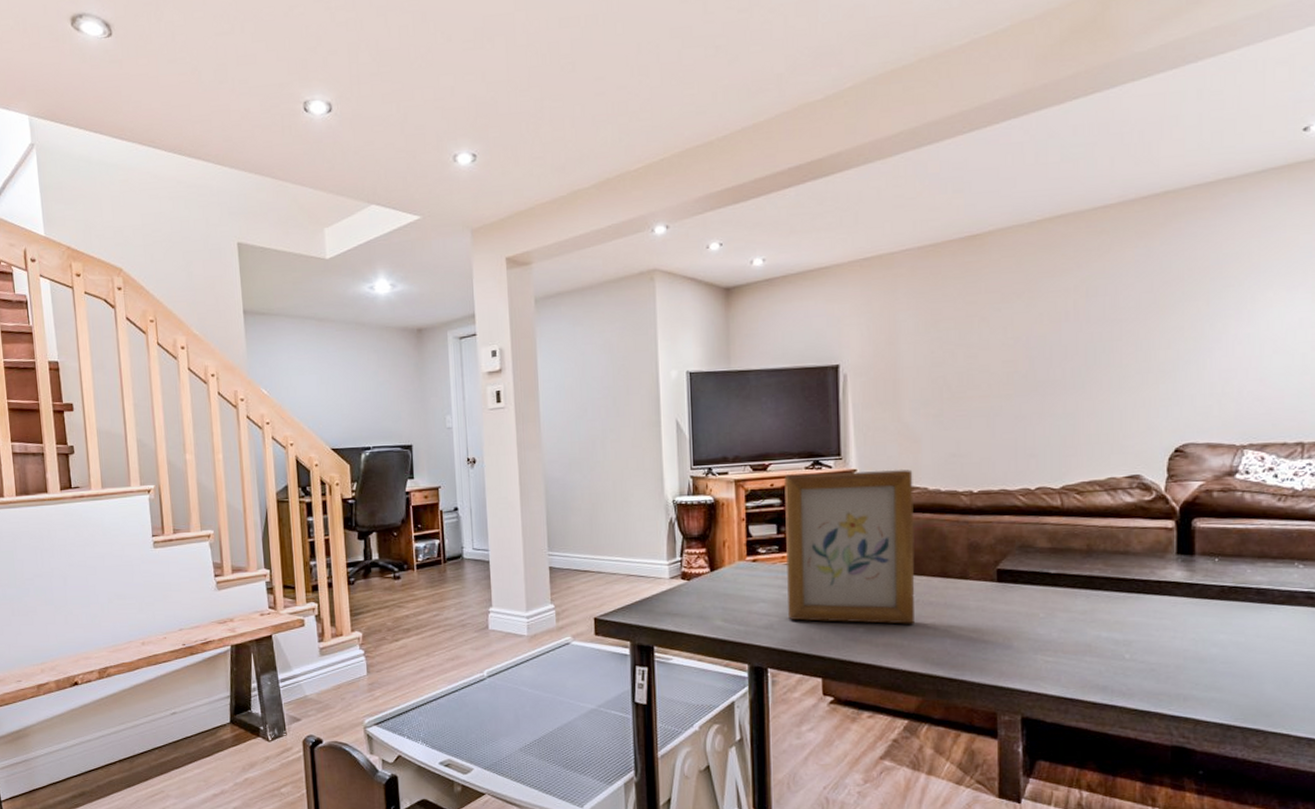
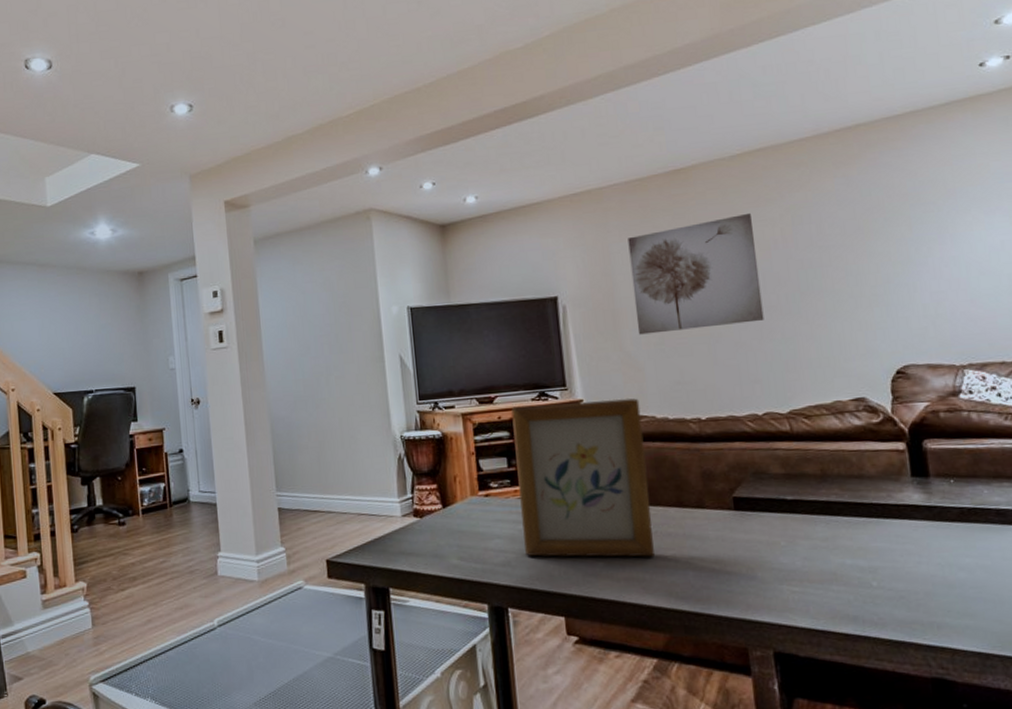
wall art: none [916,282,1047,406] -> present [628,212,764,335]

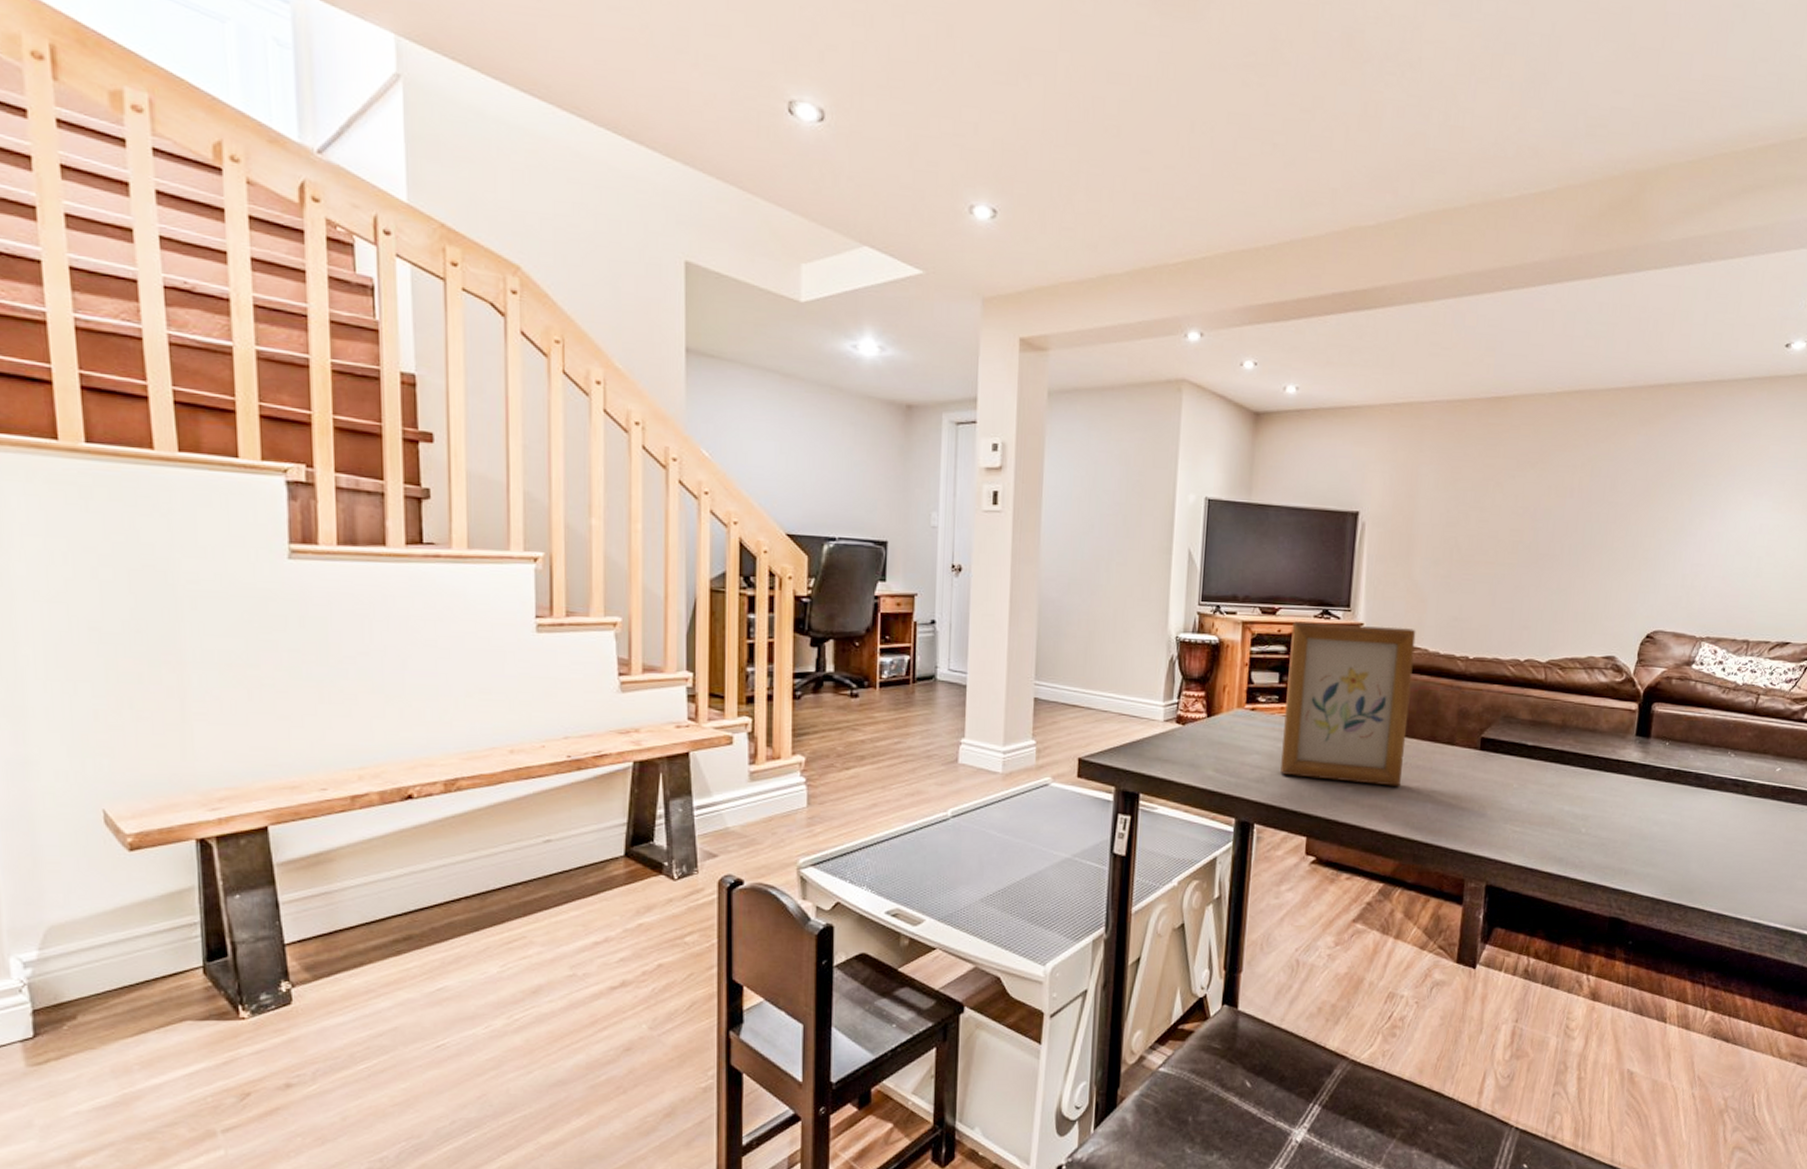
wall art: present [628,212,764,335] -> none [1428,455,1556,569]

